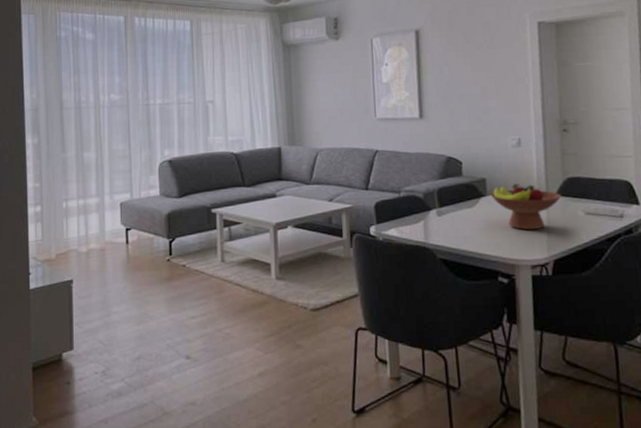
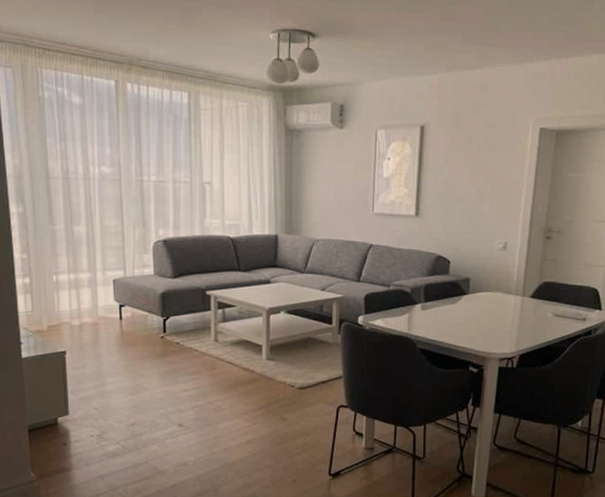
fruit bowl: present [489,183,562,230] -> none [471,284,536,328]

